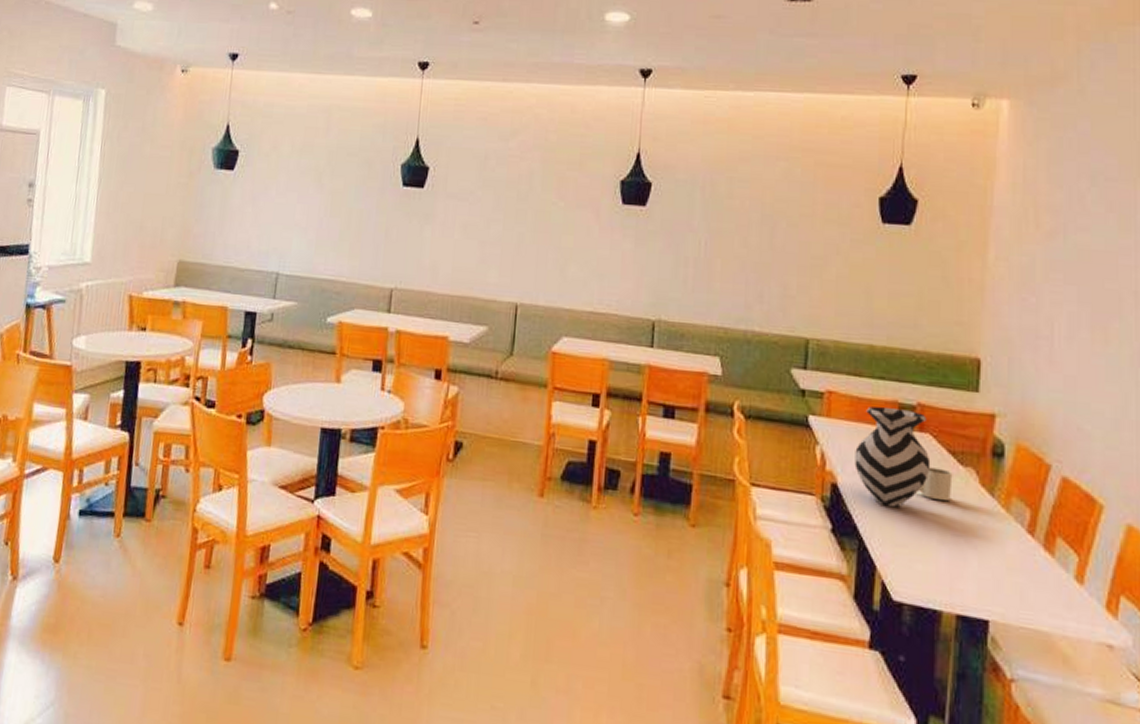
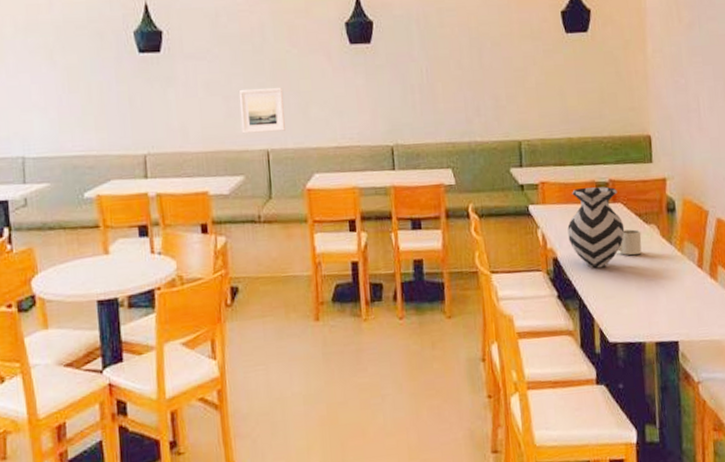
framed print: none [492,236,543,286] -> present [239,88,285,134]

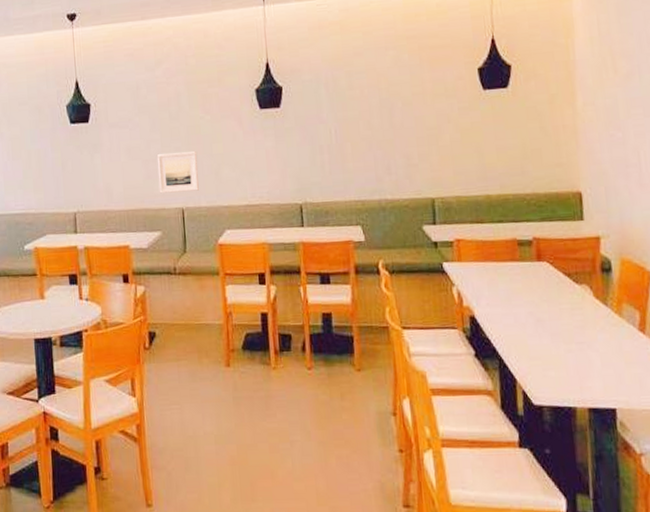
vase: present [567,187,625,269] -> none [486,245,551,329]
mug: present [618,229,642,256] -> none [543,289,572,316]

